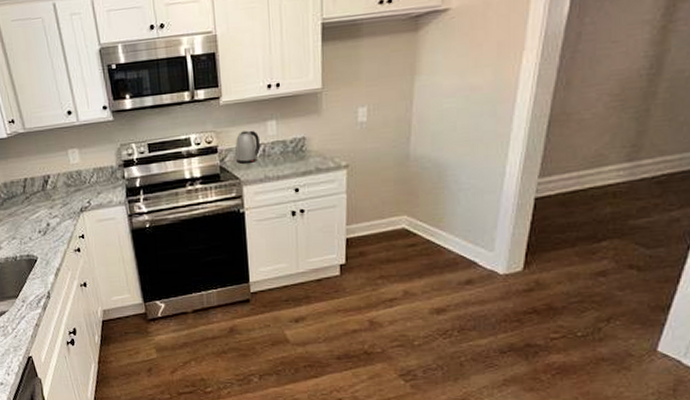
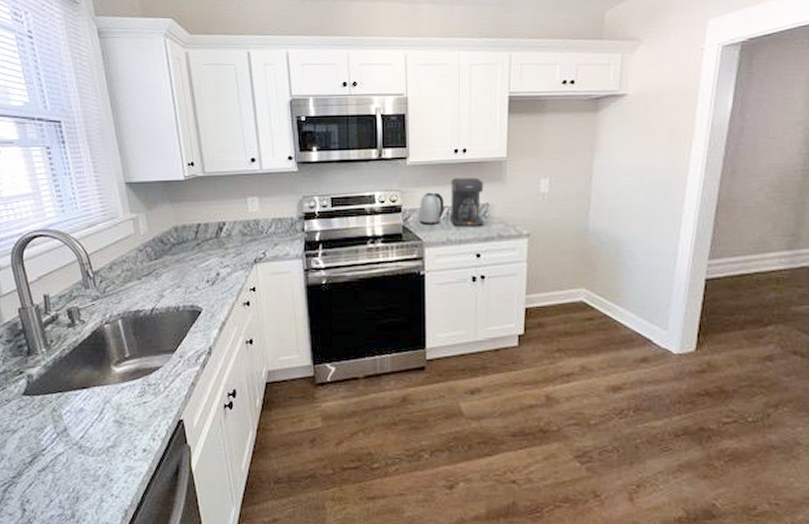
coffee maker: none [266,112,301,163] -> present [449,177,484,226]

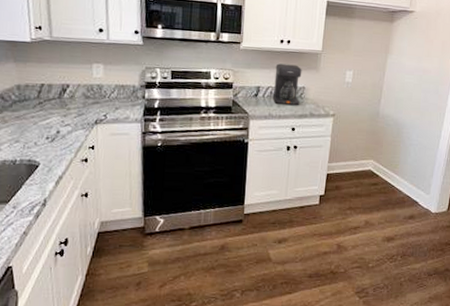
kettle: present [419,192,444,225] -> none [247,73,269,101]

